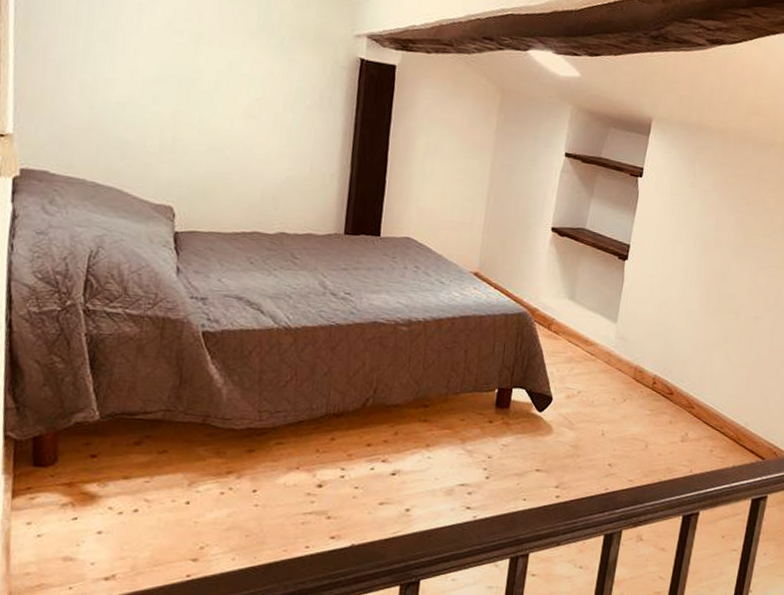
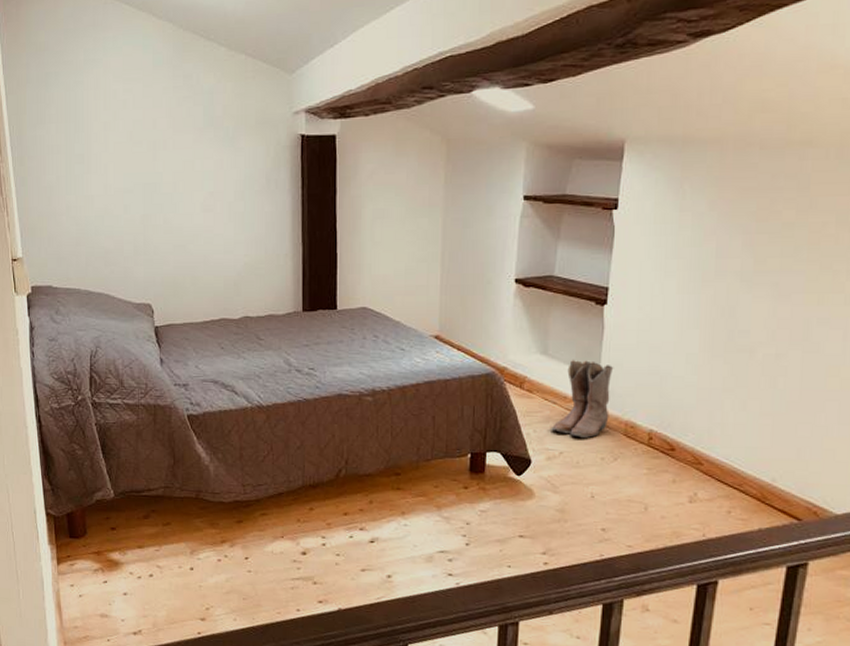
boots: none [572,306,630,379] -> present [551,359,614,438]

